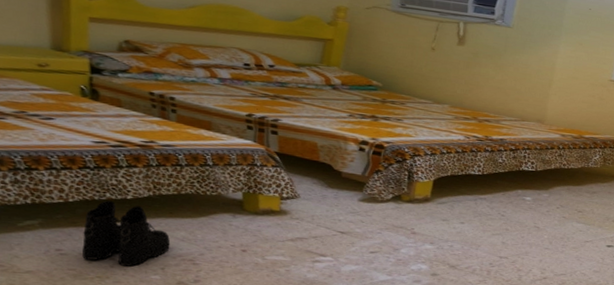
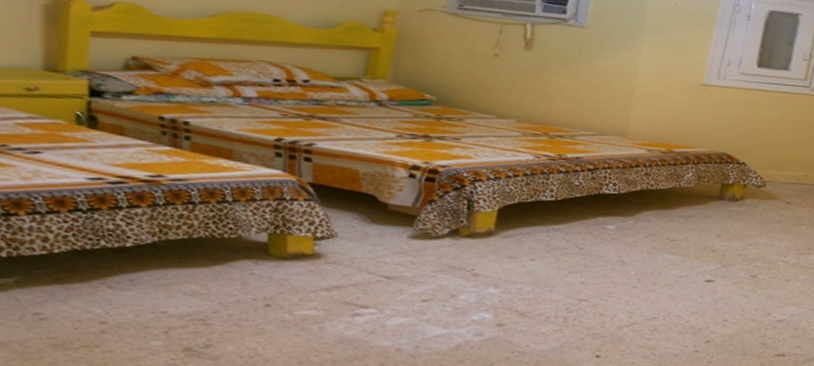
boots: present [82,200,171,267] -> none [66,250,177,331]

